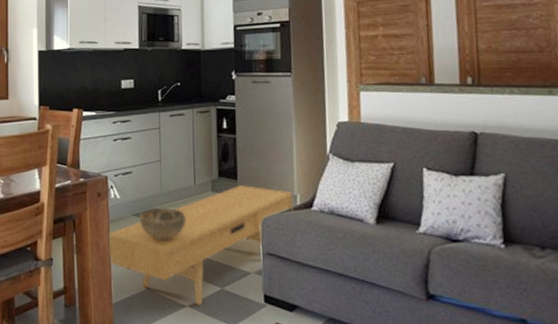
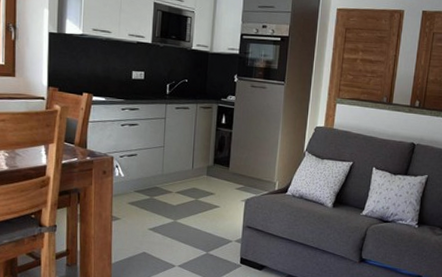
tv console: present [108,185,294,306] -> none [110,172,273,266]
decorative bowl: present [139,208,187,241] -> none [140,186,183,214]

